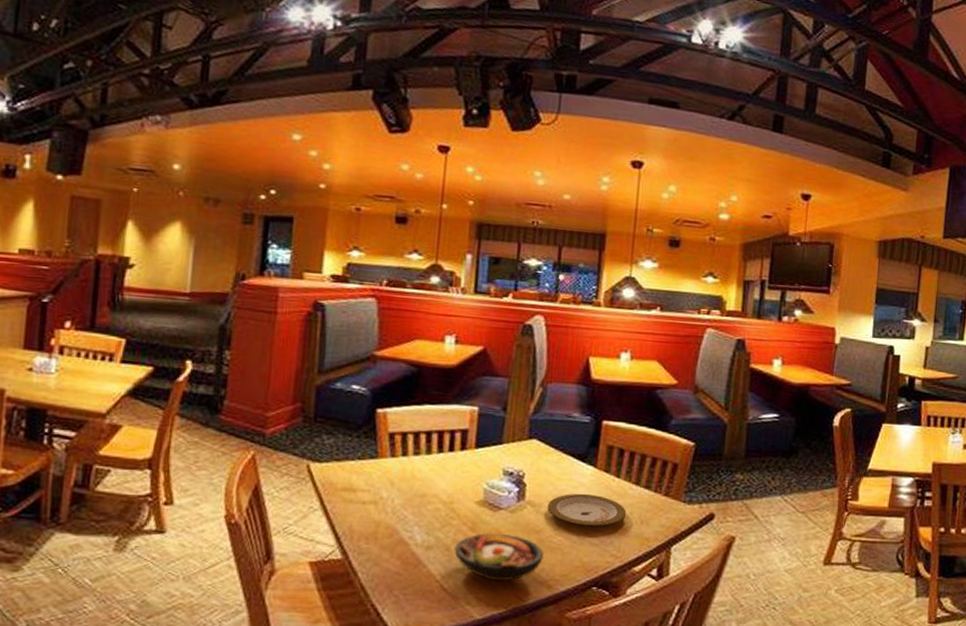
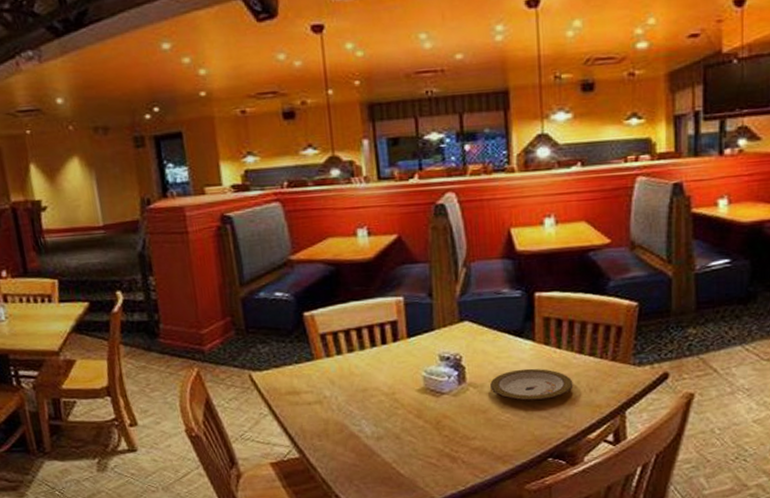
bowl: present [454,532,544,581] -> none [404,417,494,462]

